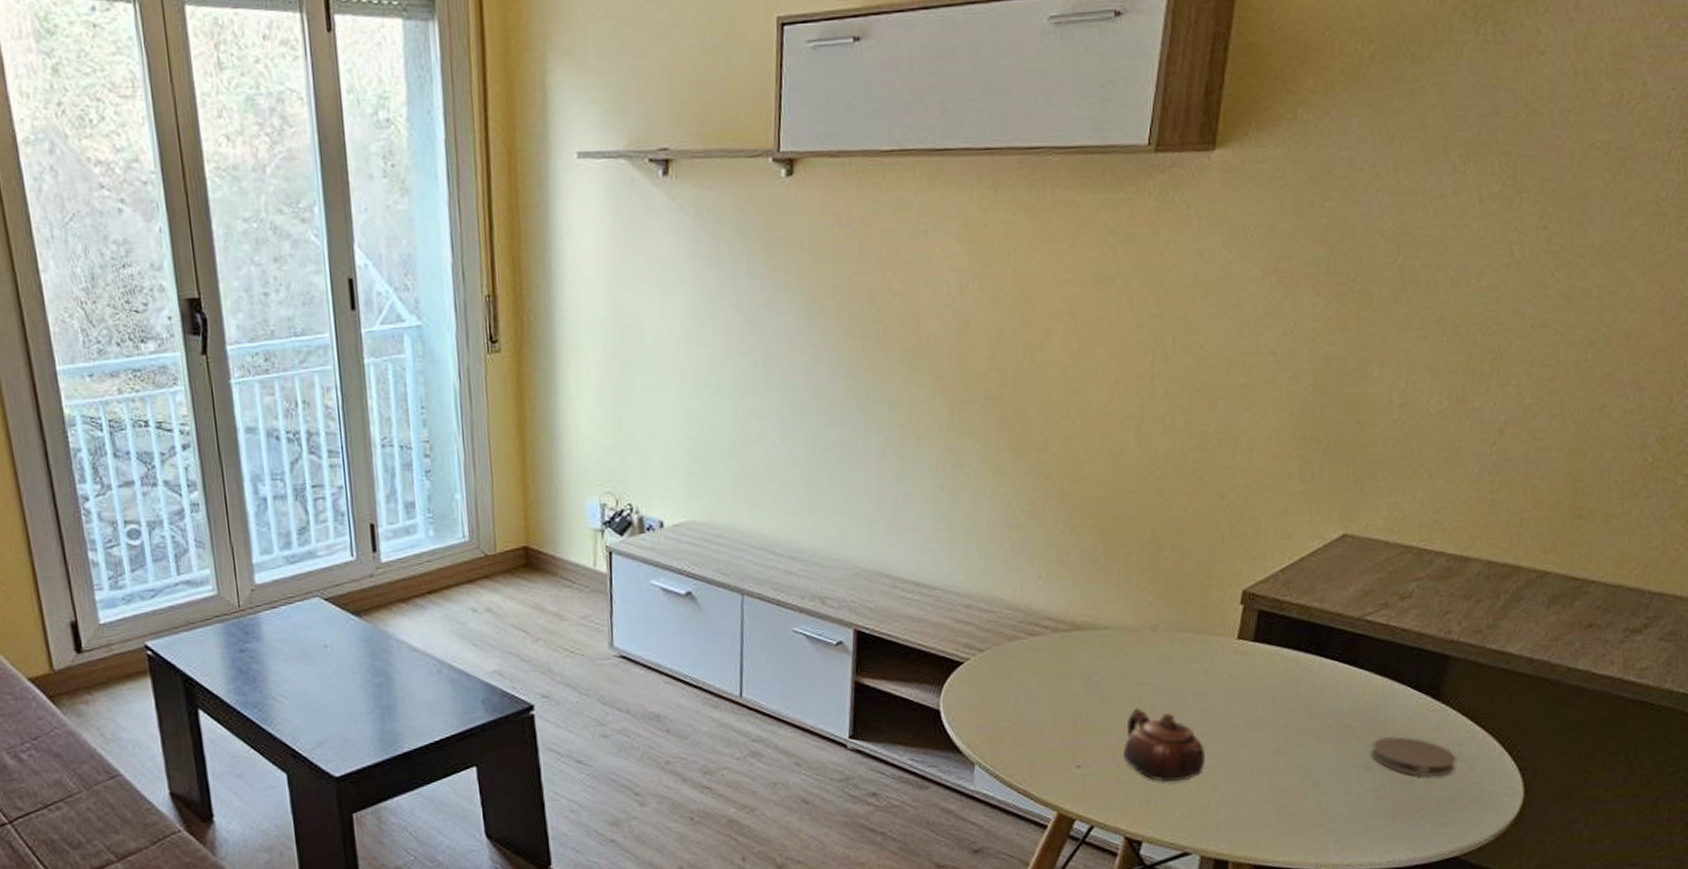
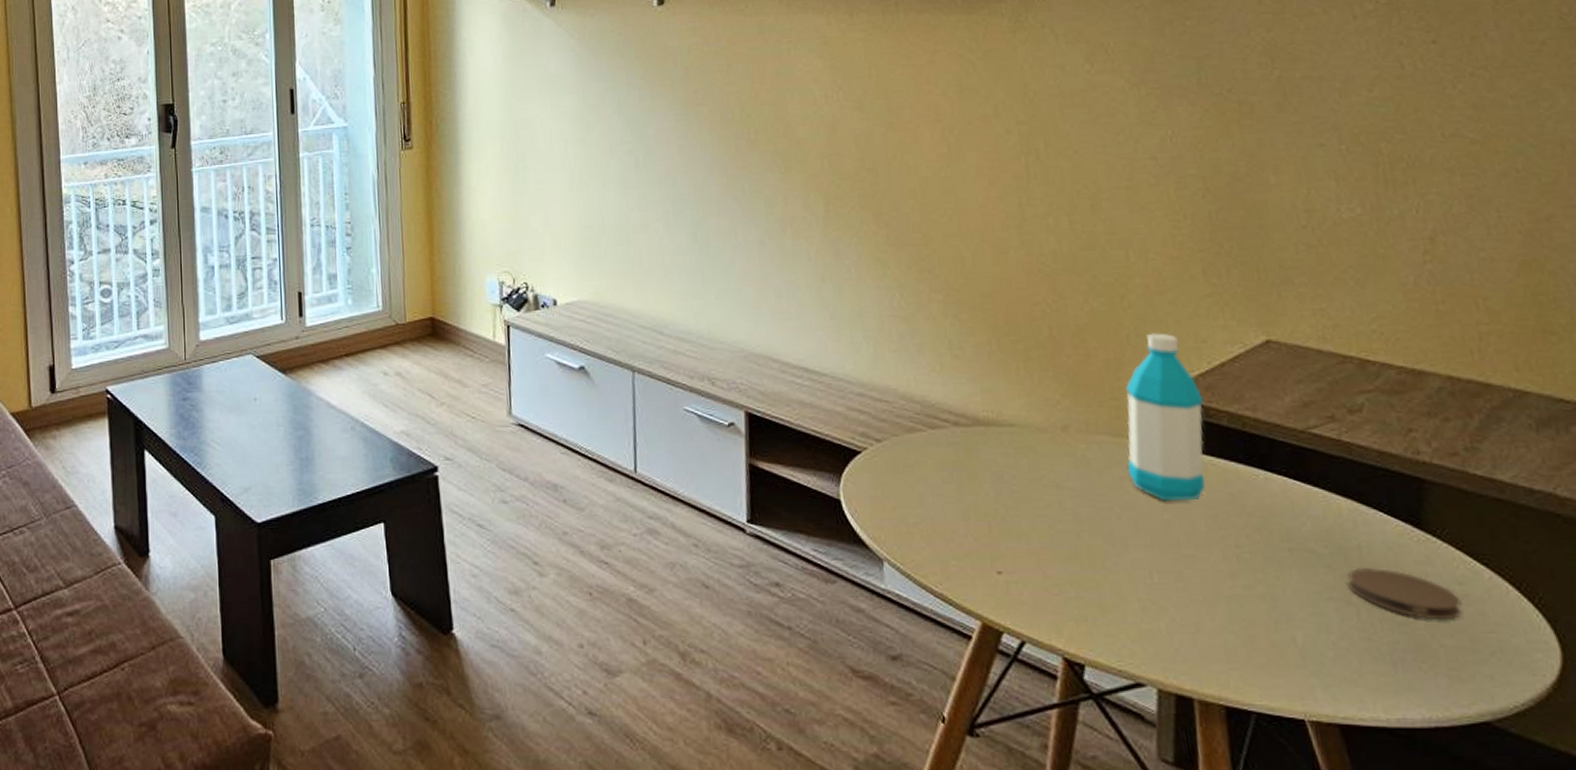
teapot: present [1123,707,1206,782] -> none [1048,512,1146,599]
water bottle: none [1203,531,1280,691] -> present [1126,333,1206,501]

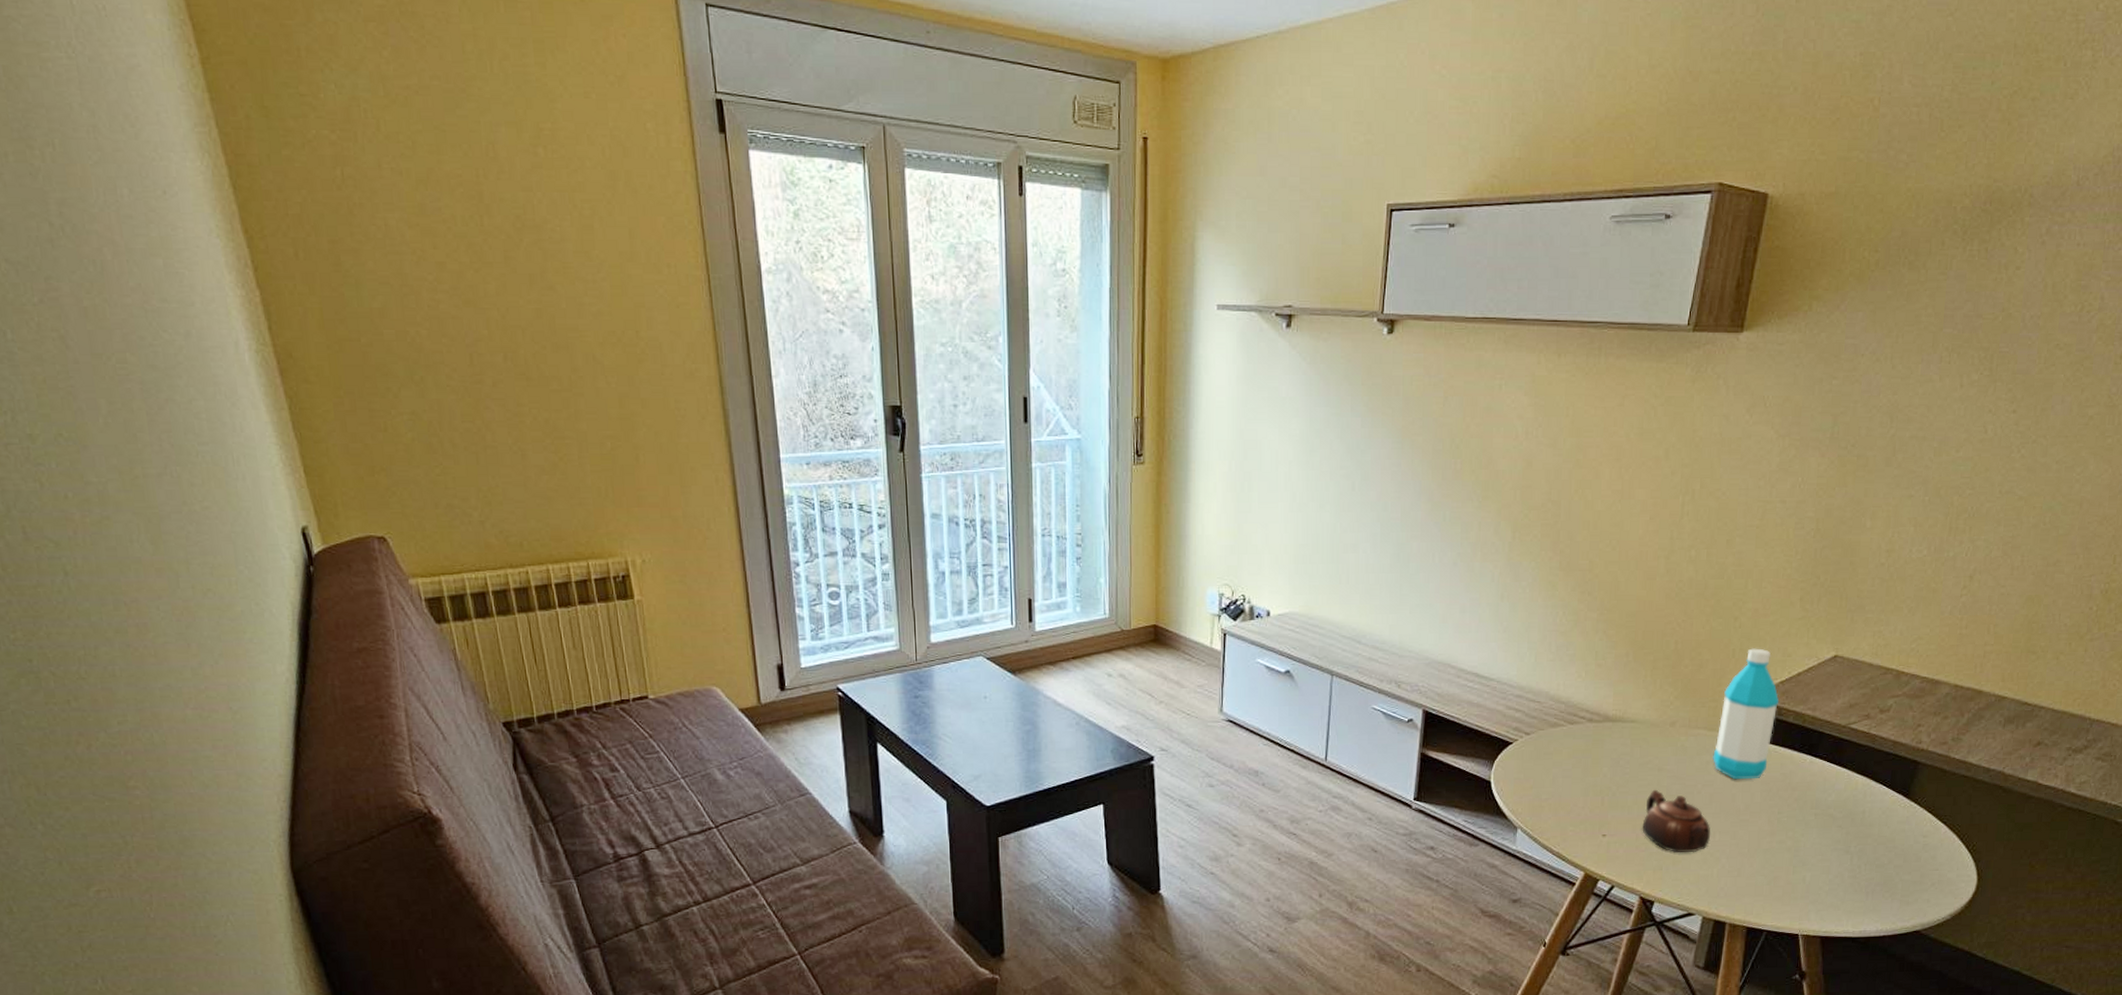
teapot: none [1048,512,1146,599] -> present [1642,789,1711,853]
coaster: present [1348,567,1462,621] -> none [1850,826,1922,863]

